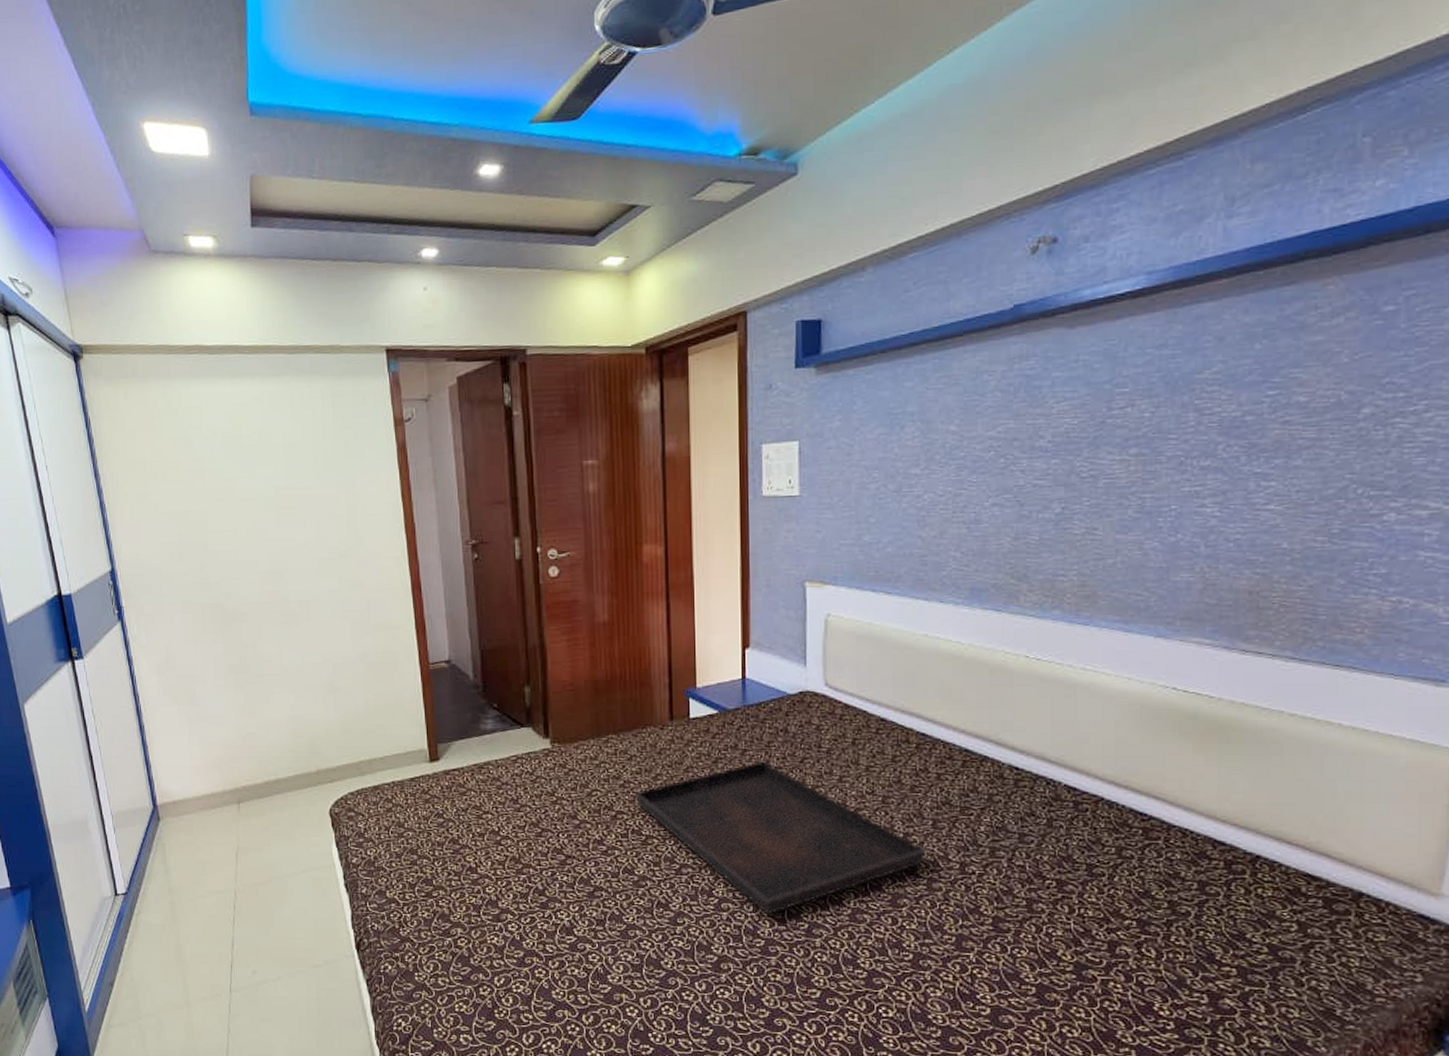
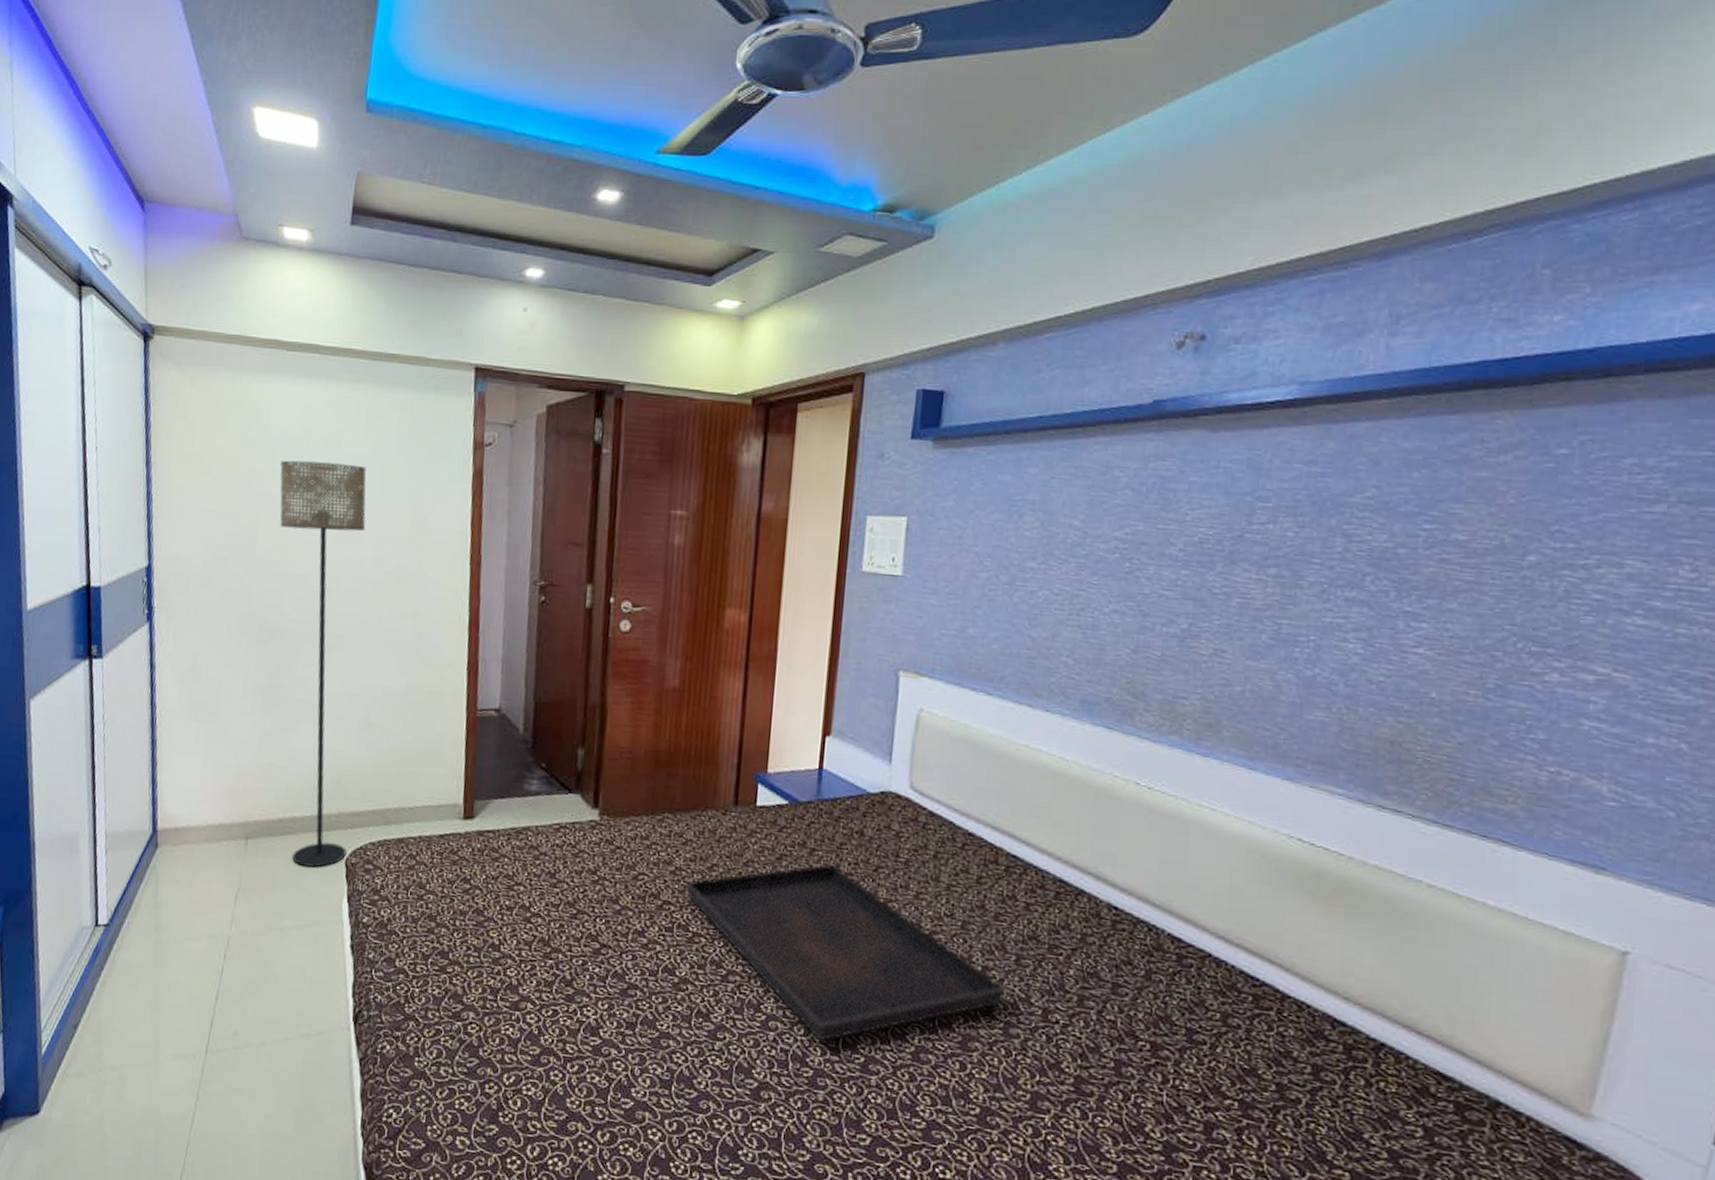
floor lamp: none [219,453,329,821] -> present [280,460,367,868]

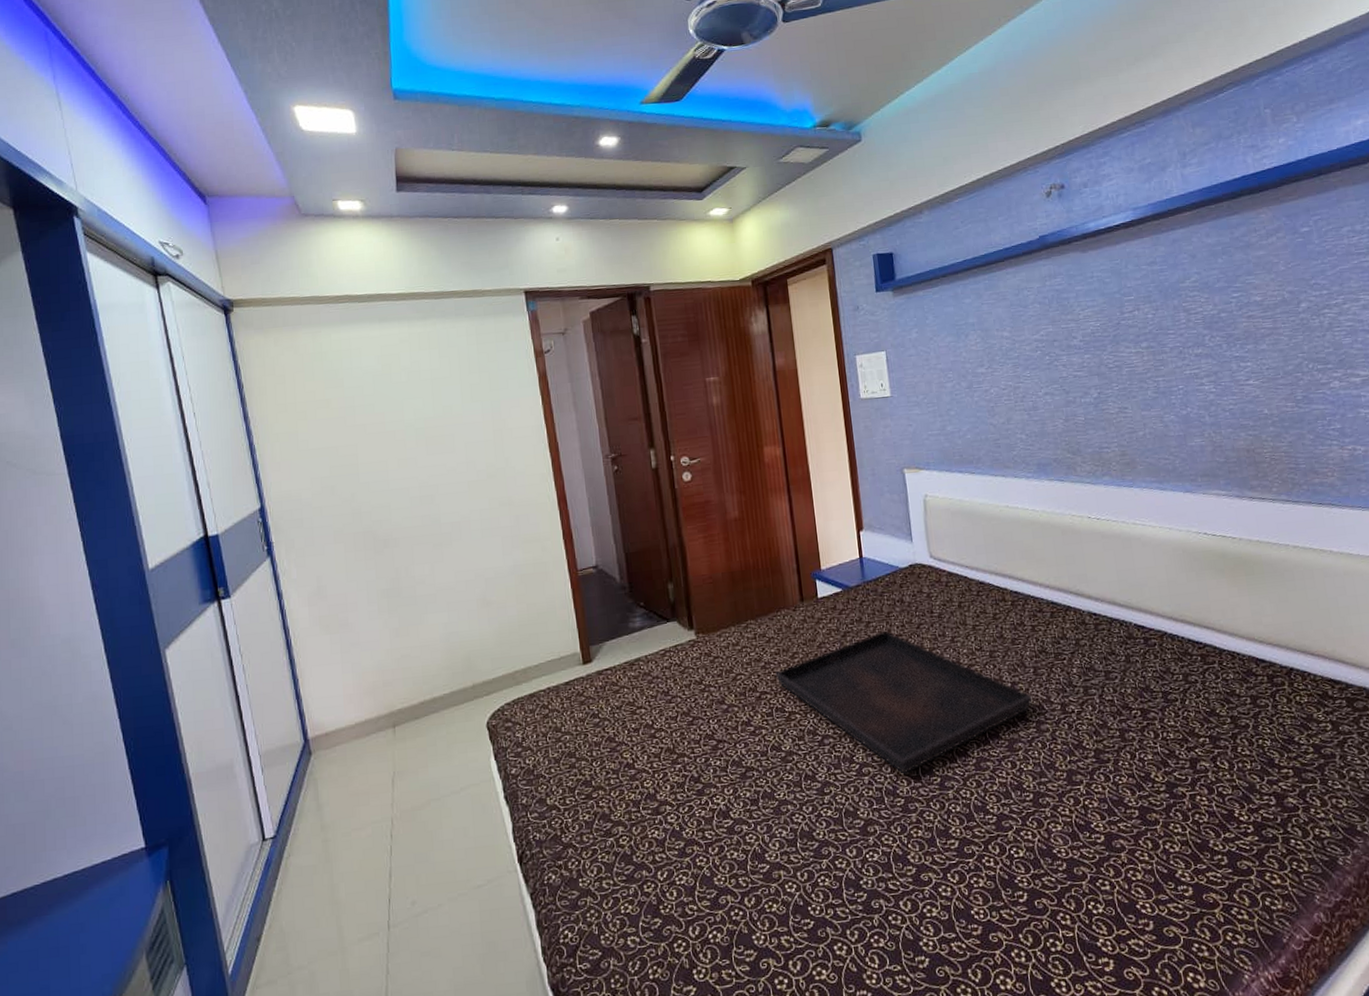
floor lamp: present [280,460,367,868] -> none [369,387,487,739]

